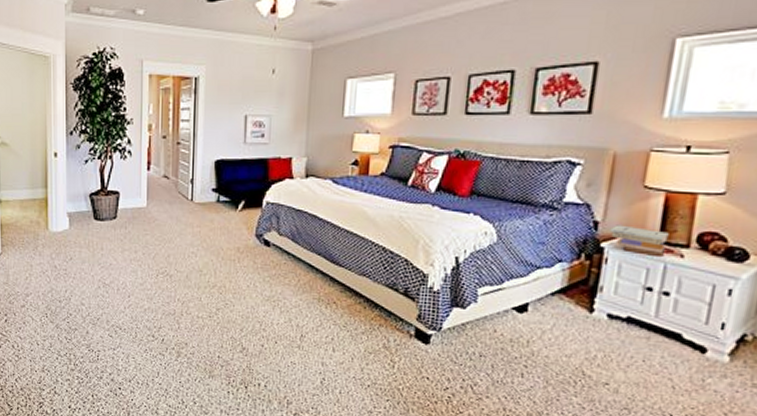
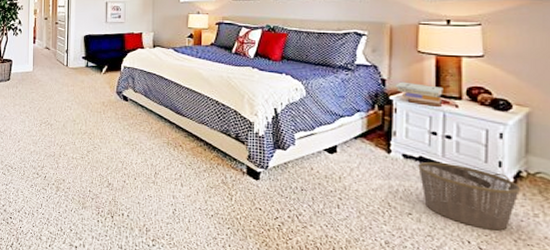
basket: none [624,322,743,403] -> present [418,161,522,231]

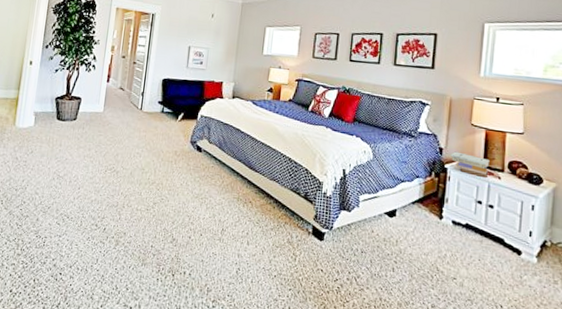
basket: present [418,161,522,231] -> none [464,228,546,296]

